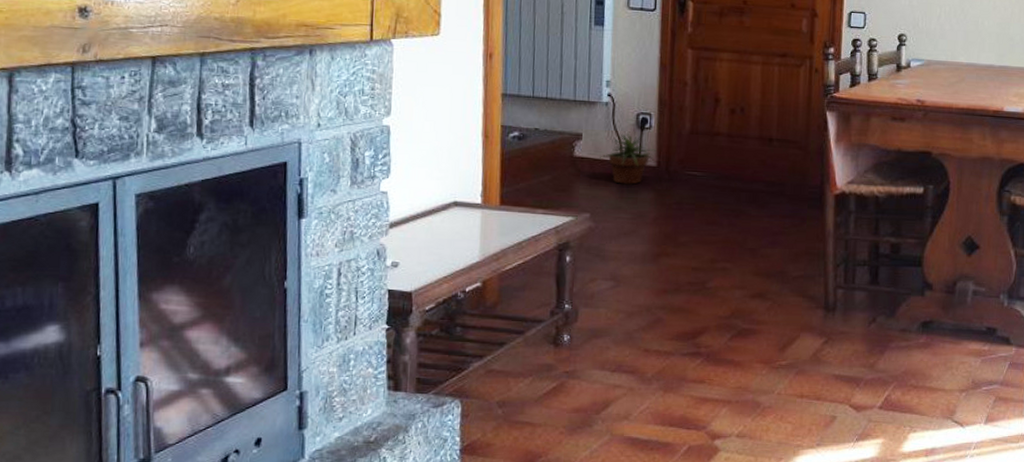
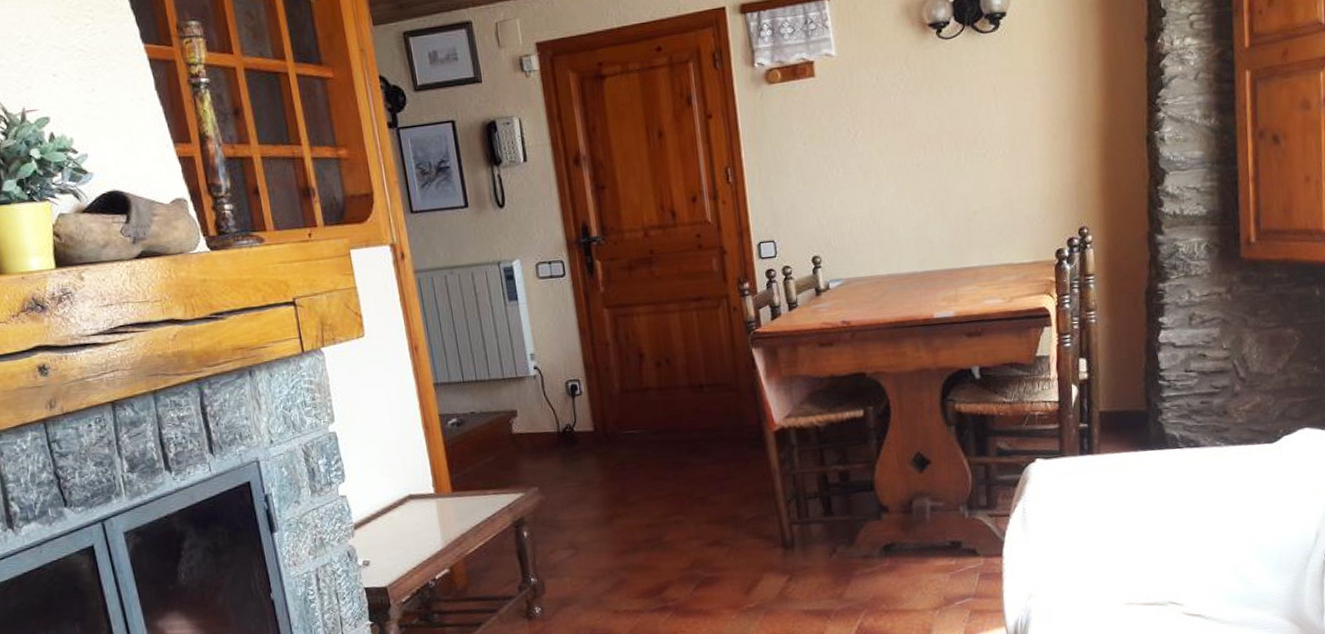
potted plant: present [600,133,656,186] -> none [537,400,592,454]

